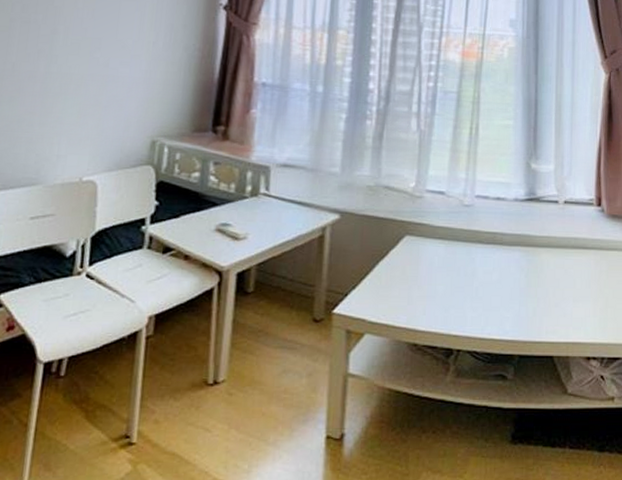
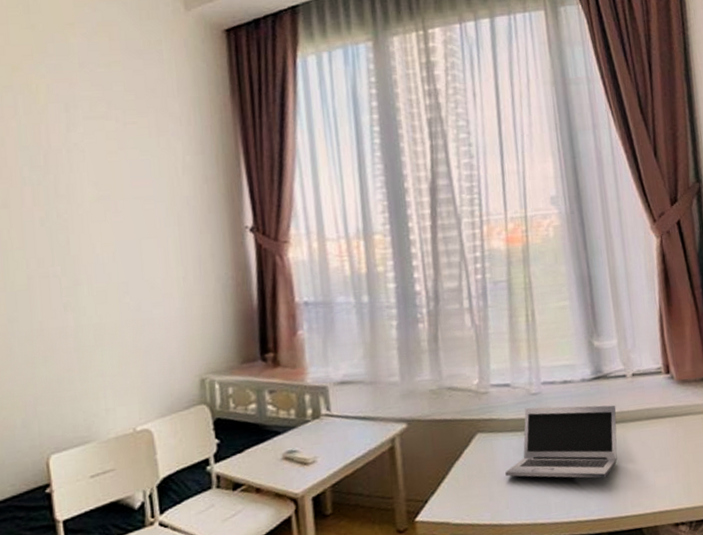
laptop: none [427,218,544,300] -> present [505,405,617,478]

